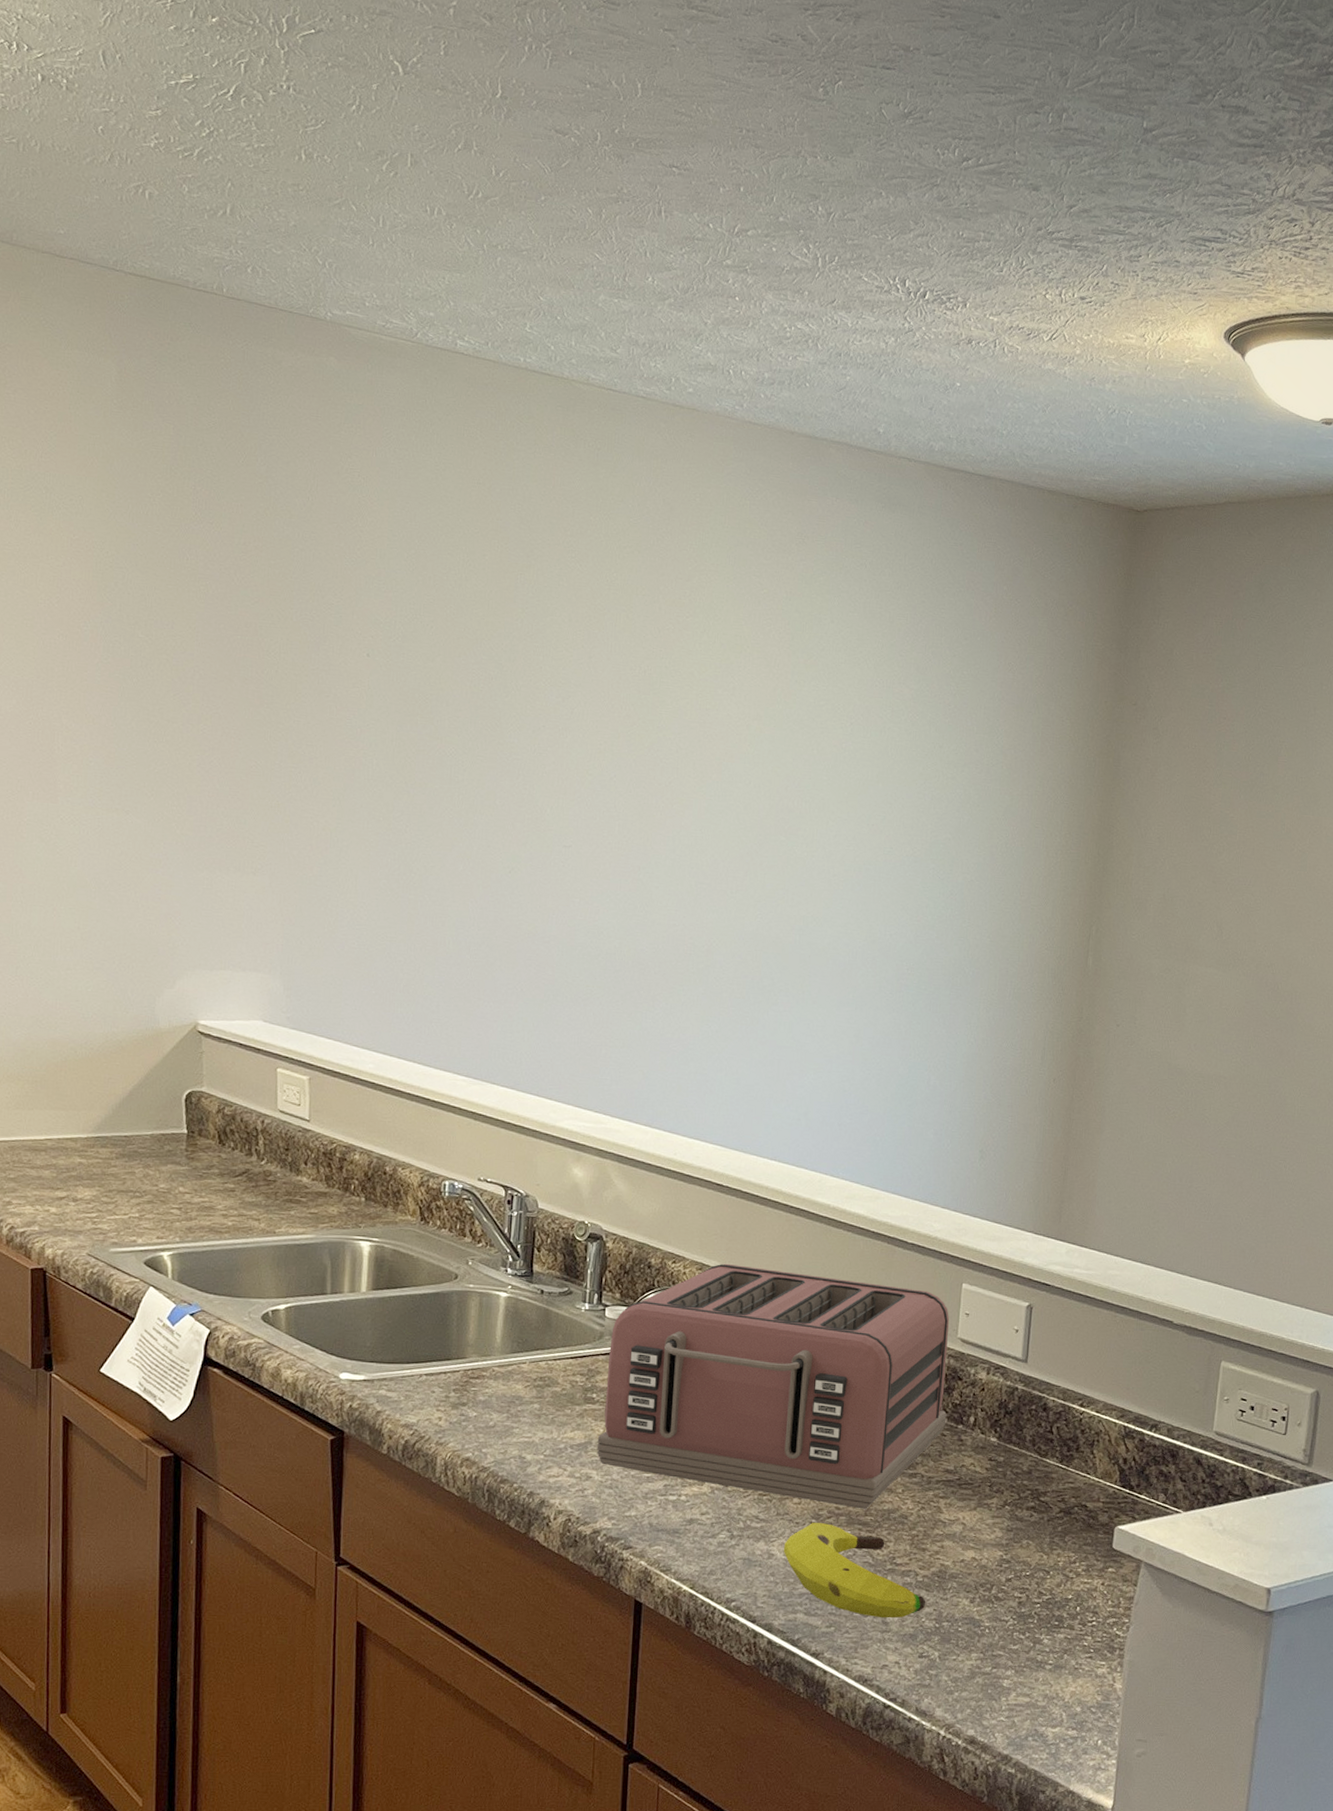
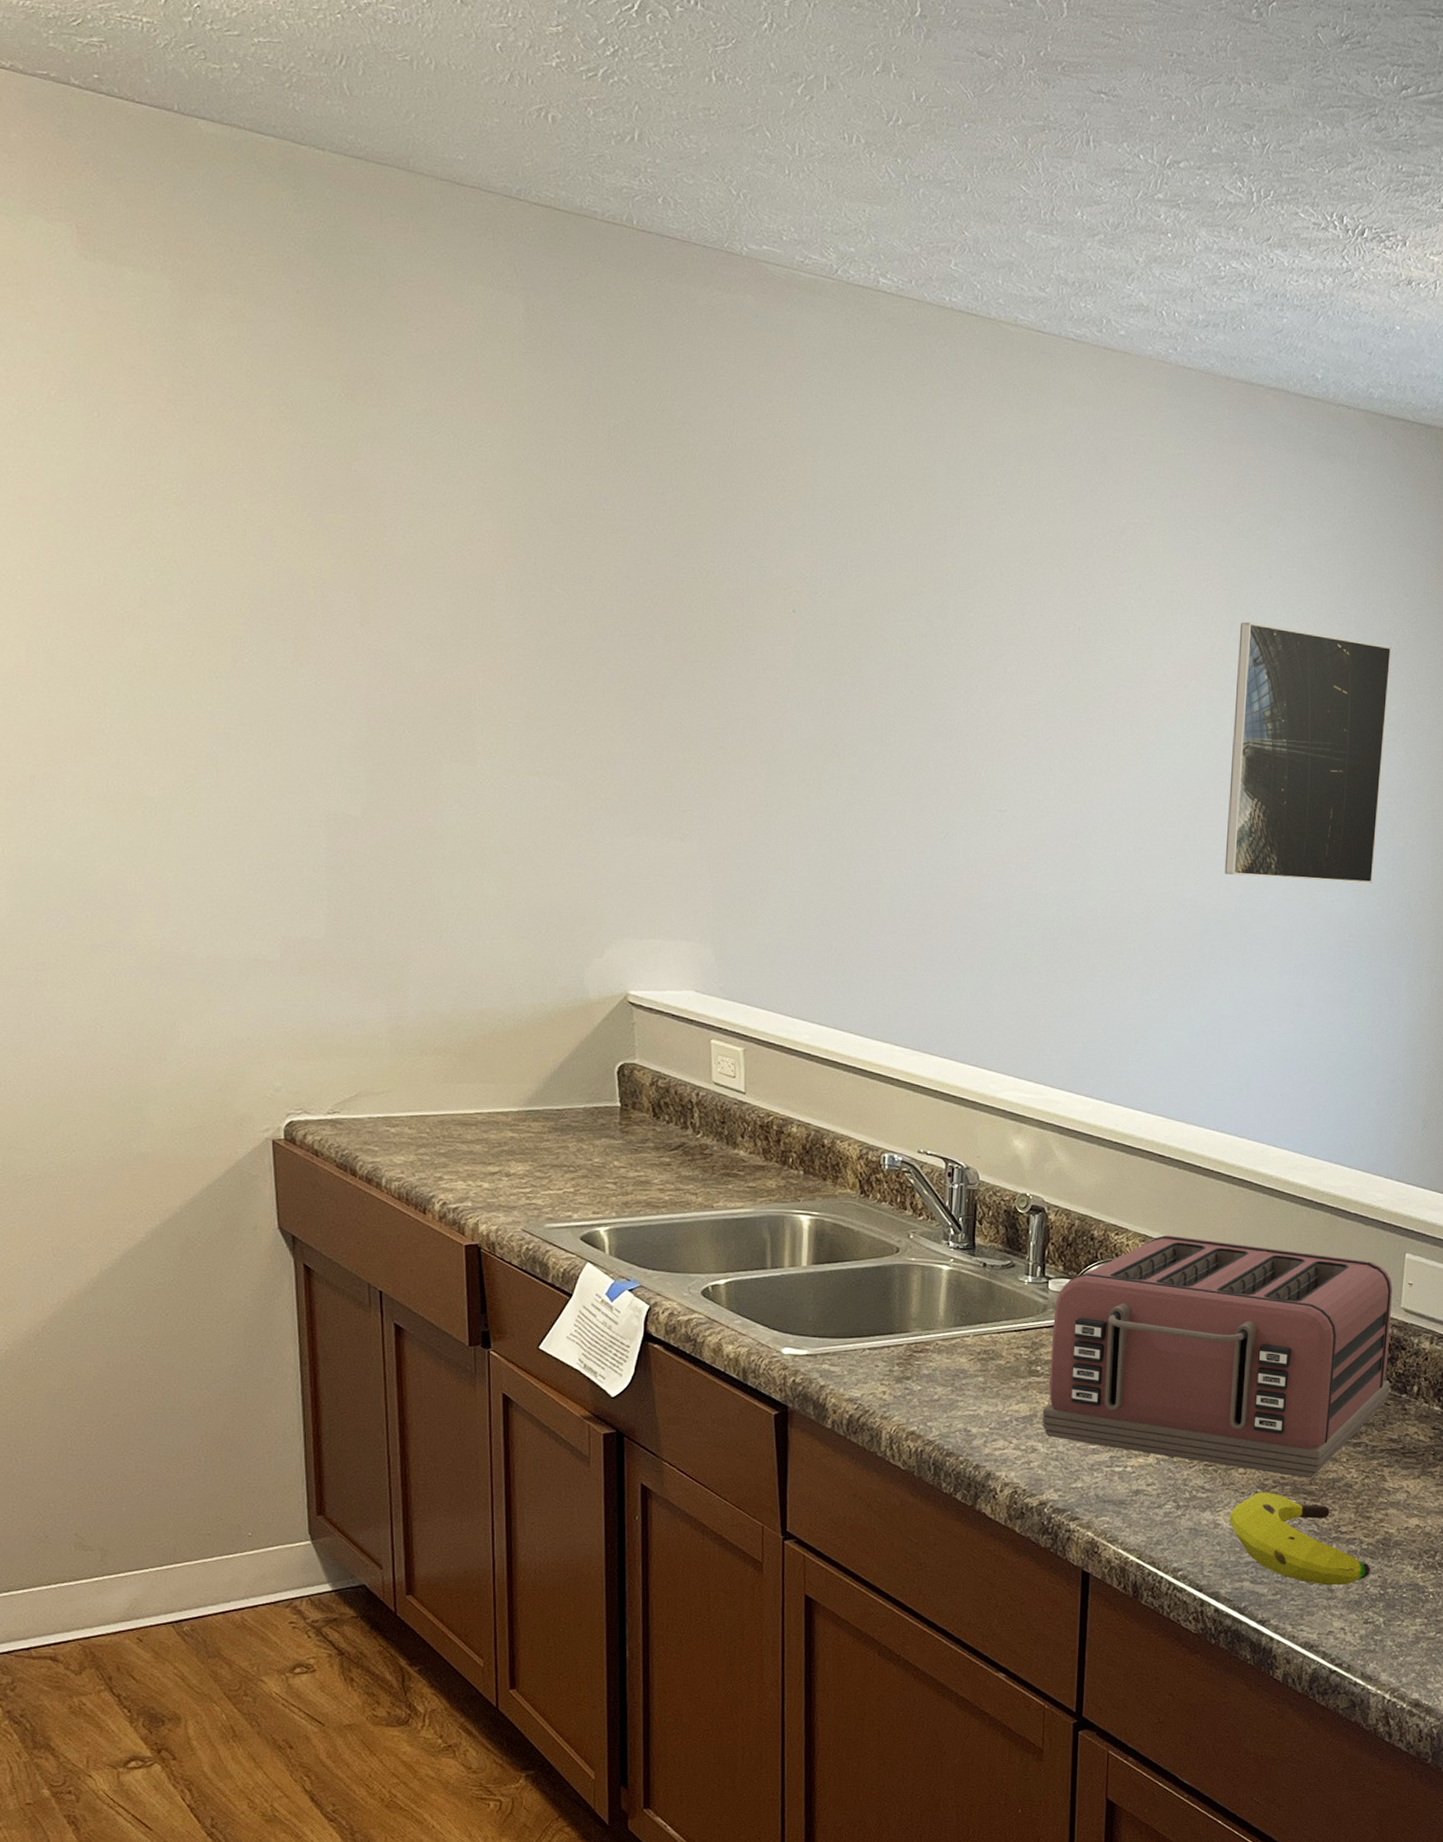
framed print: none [784,664,951,918] -> present [1224,622,1392,883]

